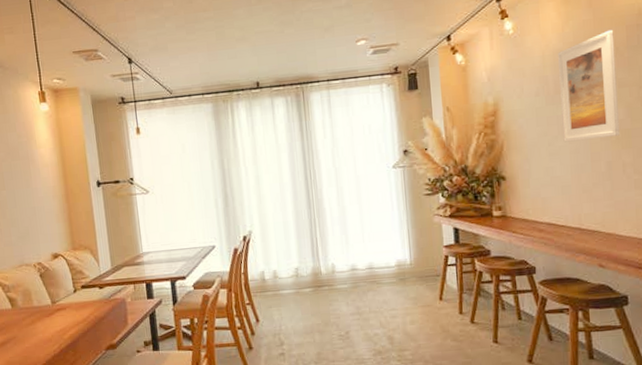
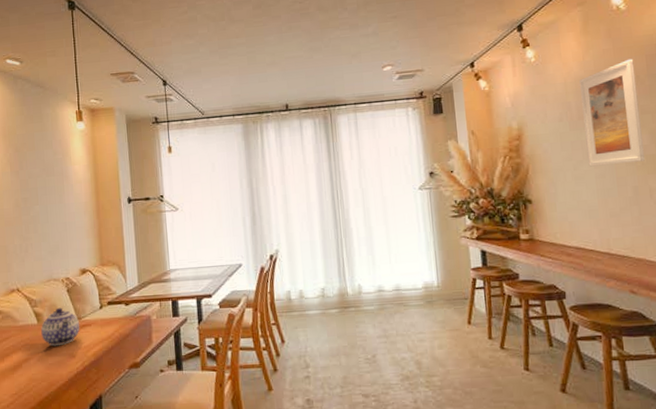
teapot: none [15,292,55,330] -> present [41,307,80,347]

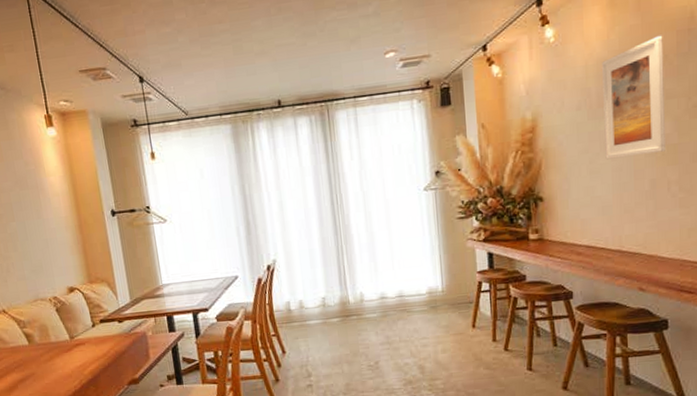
teapot: present [41,307,80,347] -> none [33,327,74,367]

